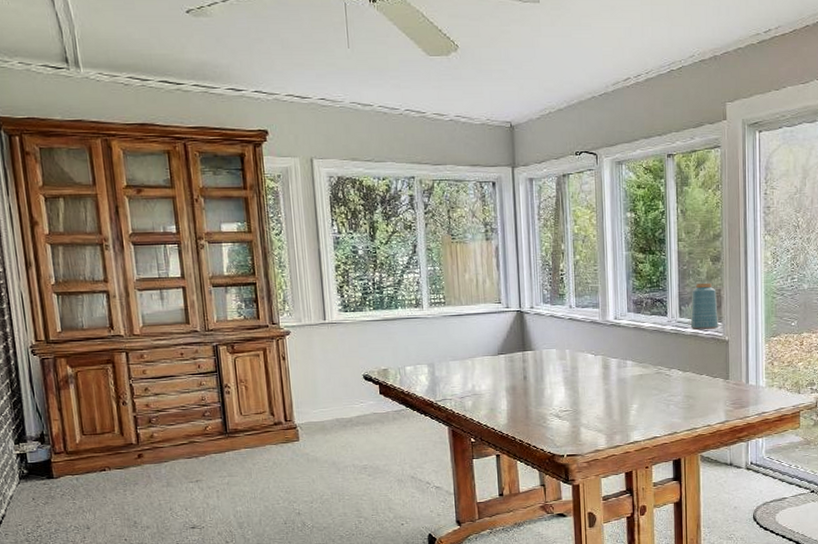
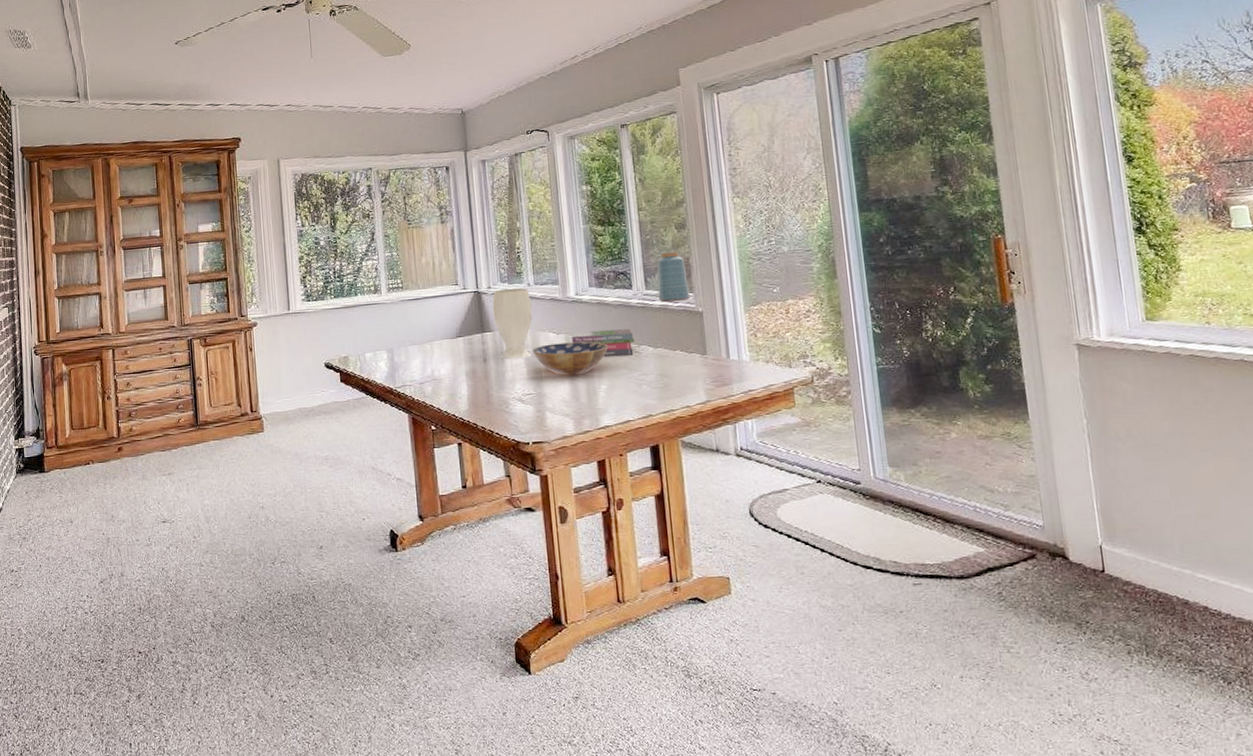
vase: none [534,309,573,378] -> present [492,288,533,360]
bowl: none [570,363,642,395] -> present [531,341,609,376]
books: none [609,353,665,379] -> present [571,329,634,358]

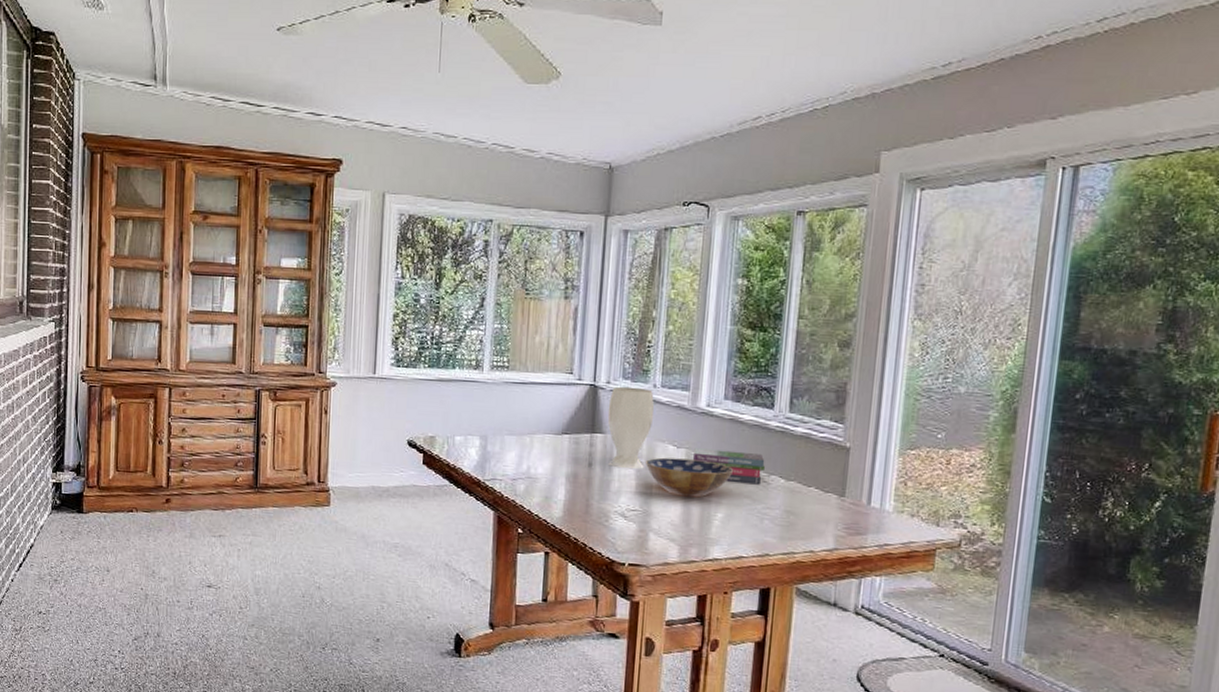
vase: present [657,251,690,302] -> none [802,372,841,431]

